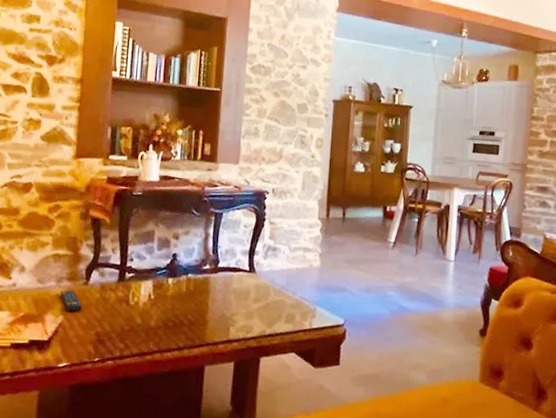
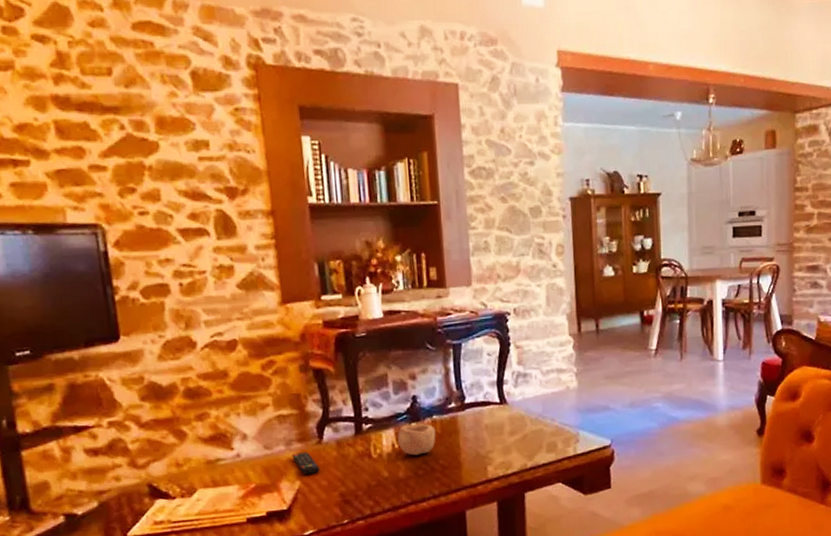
bowl: none [154,278,189,308] -> present [397,423,436,456]

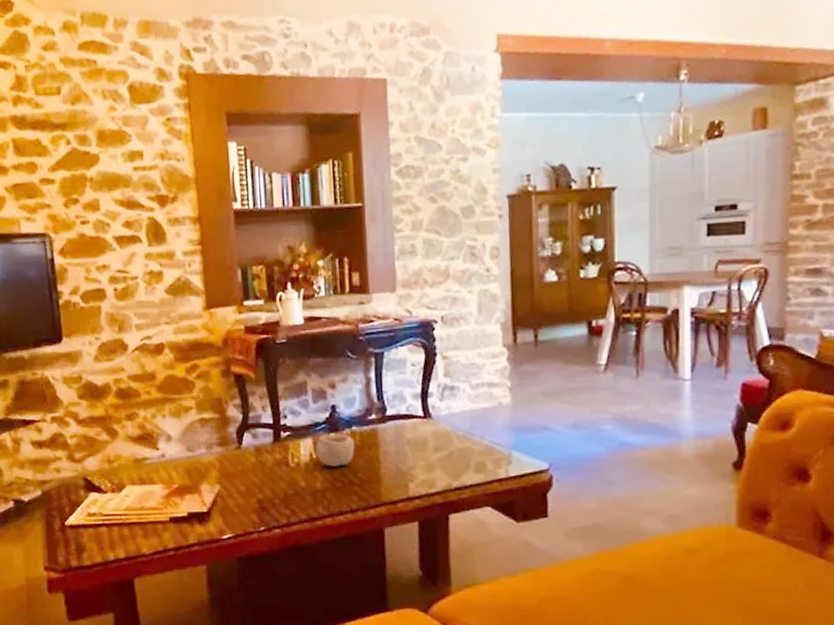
remote control: present [292,452,321,475] -> none [212,457,239,479]

